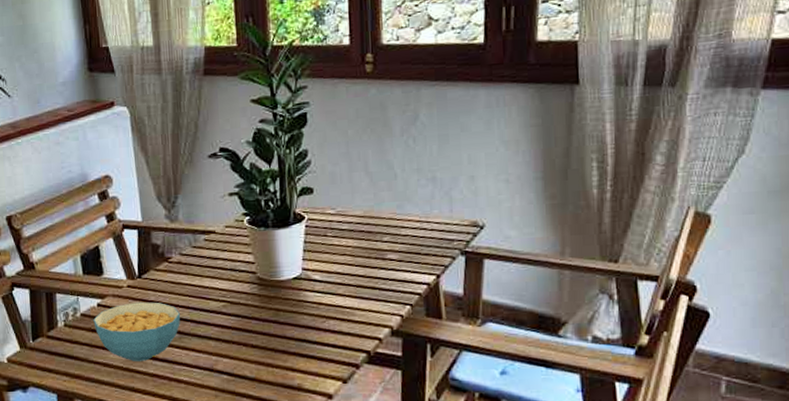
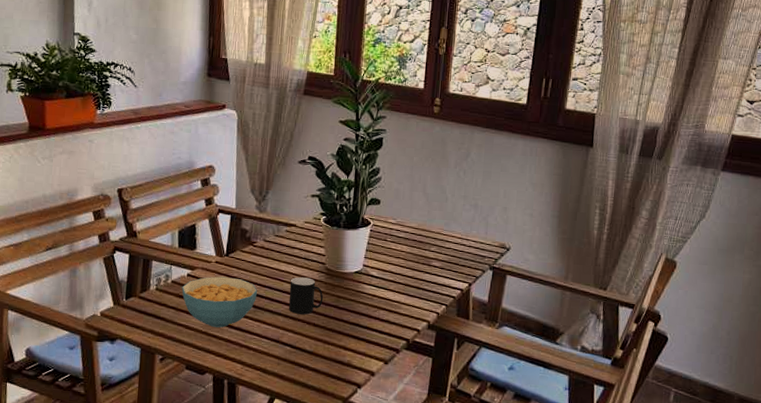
cup: none [217,291,259,336] -> present [289,277,324,315]

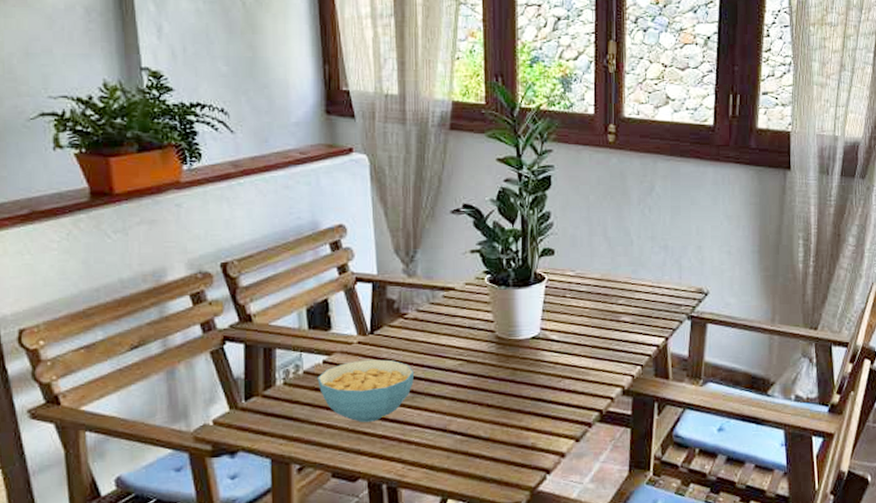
cup: present [289,277,324,315] -> none [453,350,496,395]

